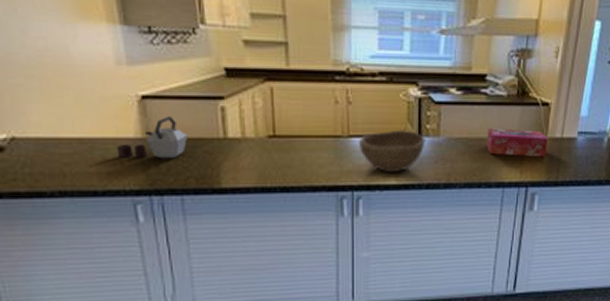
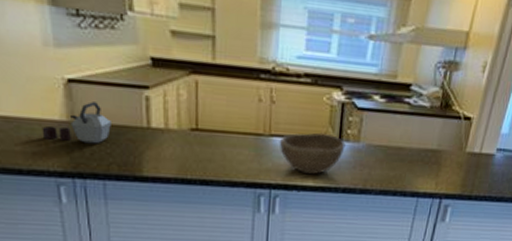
tissue box: present [486,128,548,157] -> none [404,138,466,171]

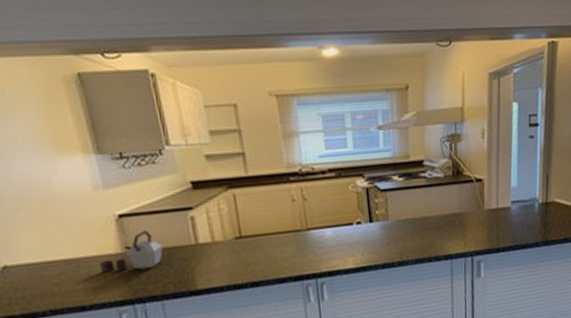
bowl: present [279,132,346,175] -> none [316,217,377,258]

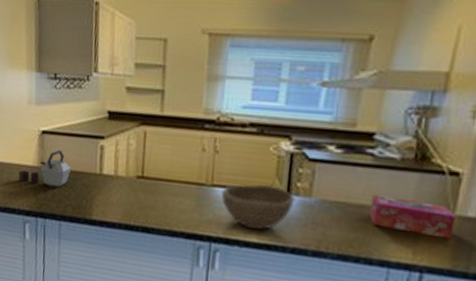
bowl: none [316,217,377,258] -> present [221,184,295,230]
tissue box: none [430,205,486,231] -> present [368,195,456,240]

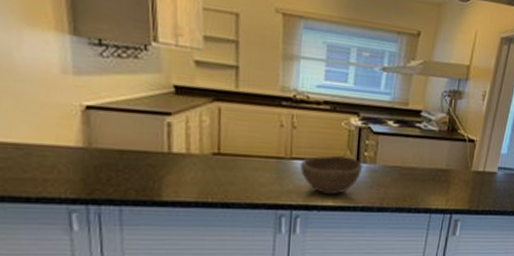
kettle: present [18,150,71,188] -> none [55,128,130,170]
tissue box: present [368,195,456,240] -> none [417,159,472,188]

